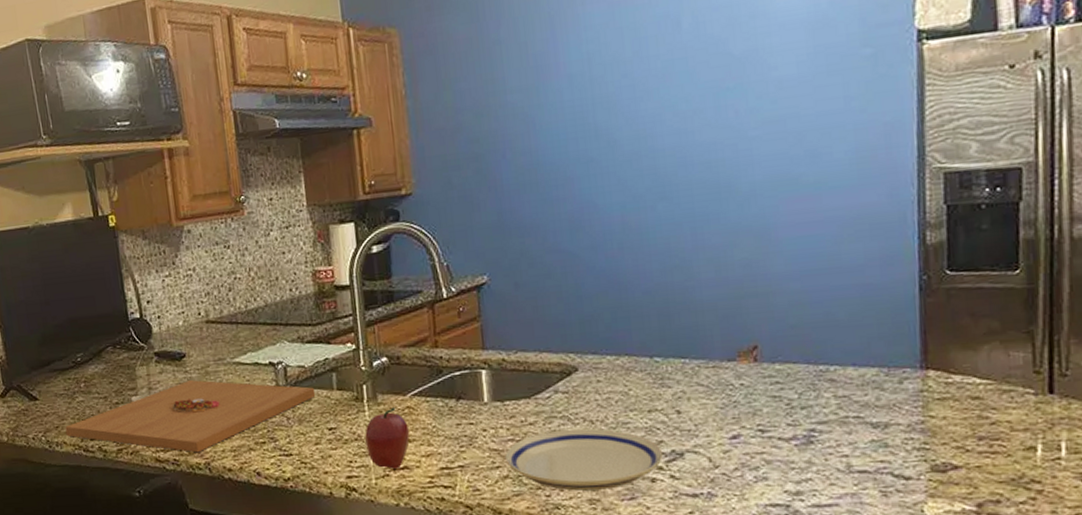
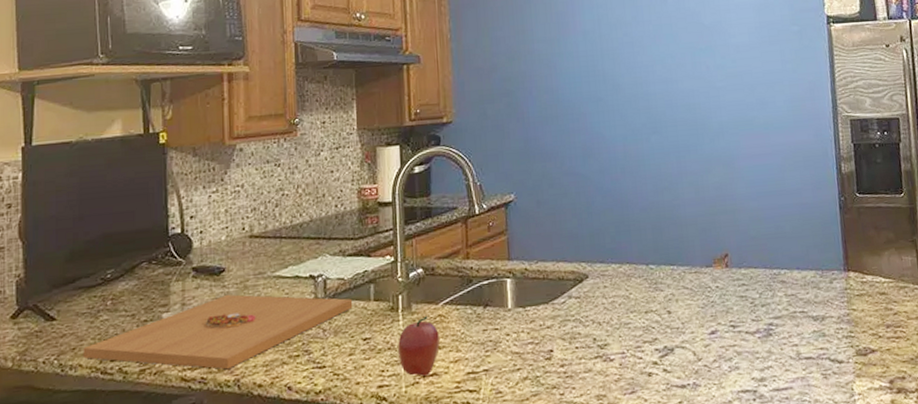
plate: present [505,428,664,491] -> none [525,329,658,388]

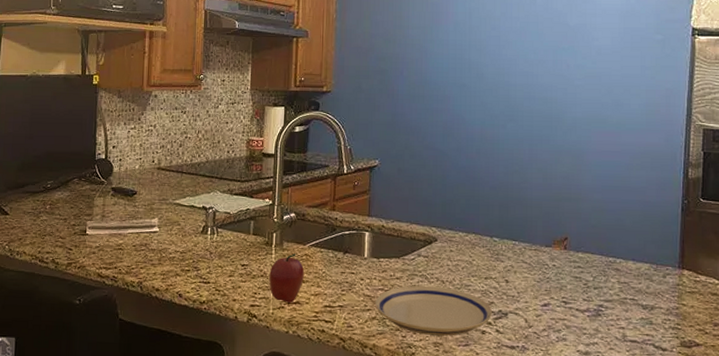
platter: present [83,294,353,370] -> none [27,212,236,273]
plate: none [525,329,658,388] -> present [375,285,493,336]

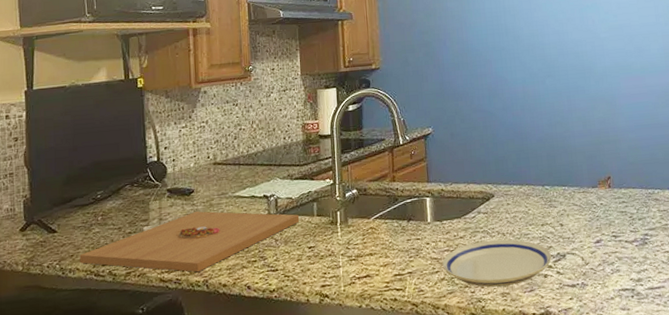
platter: none [27,212,236,273] -> present [79,211,300,273]
fruit: present [269,253,305,303] -> none [337,228,372,278]

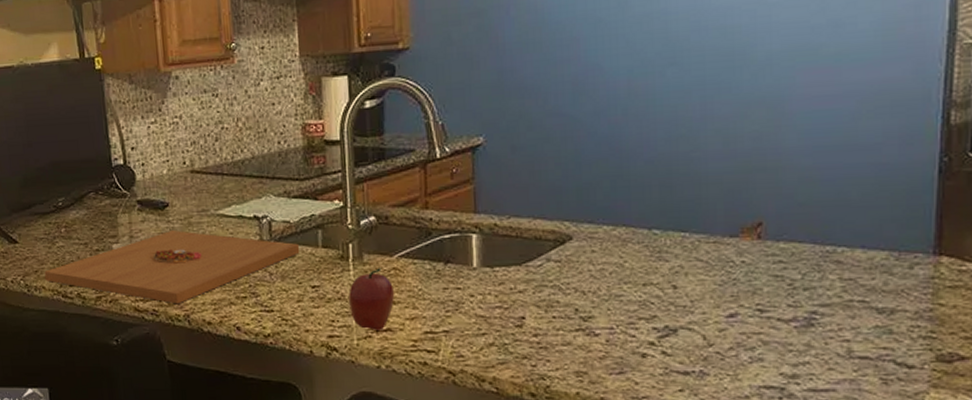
fruit: none [337,228,372,278] -> present [348,268,395,330]
plate: present [442,239,552,287] -> none [492,299,656,362]

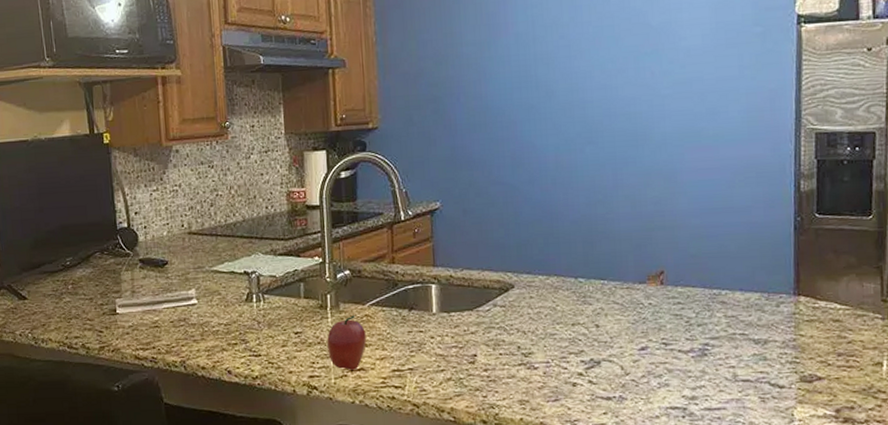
platter: present [44,229,300,304] -> none [51,284,285,352]

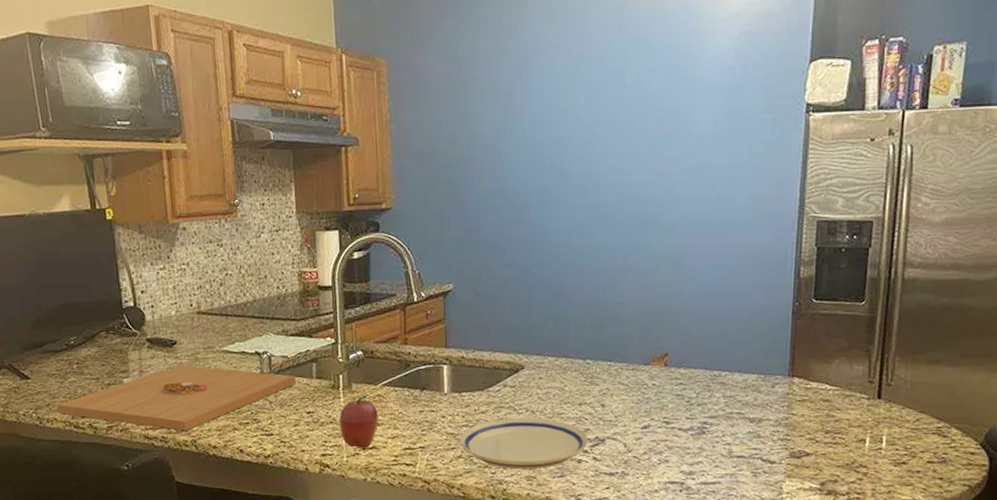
platter: none [51,284,285,352] -> present [56,364,297,431]
plate: none [449,338,584,393] -> present [459,417,589,469]

